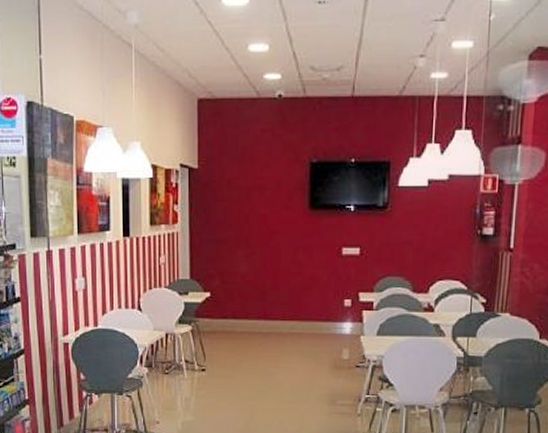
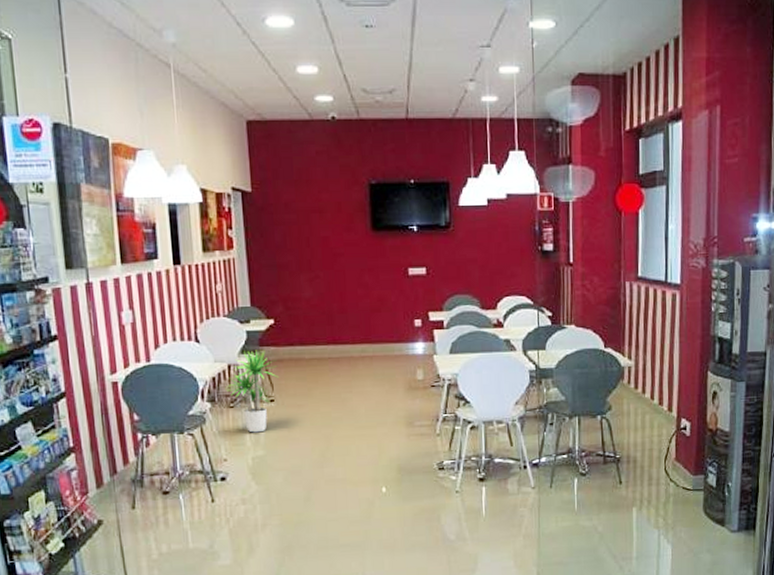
potted plant: none [162,320,211,399] -> present [225,350,279,433]

